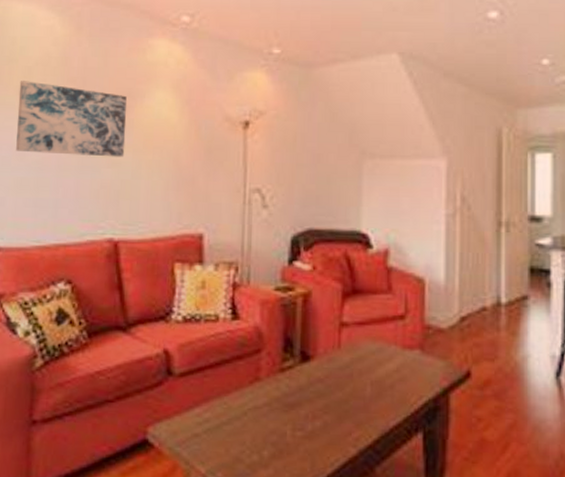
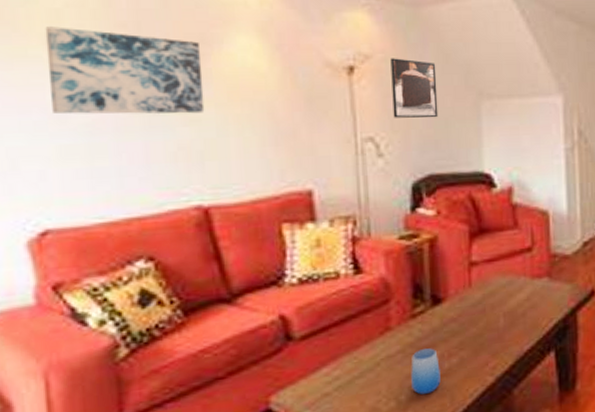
cup: none [274,406,303,455] -> present [411,348,441,395]
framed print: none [280,115,323,174] -> present [390,58,439,118]

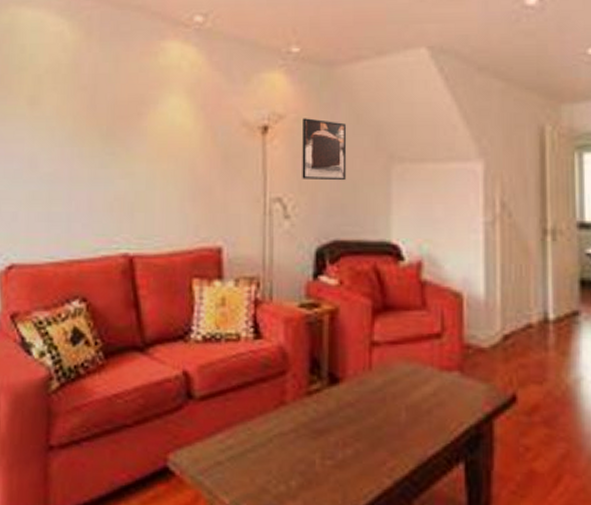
wall art: present [45,27,205,115] -> none [27,90,140,168]
cup: present [411,348,441,395] -> none [303,432,333,485]

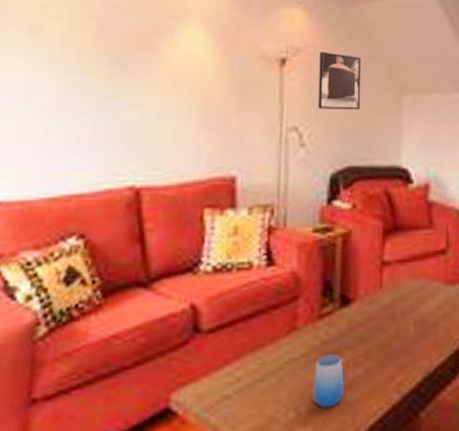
cup: none [303,432,333,485] -> present [313,354,344,409]

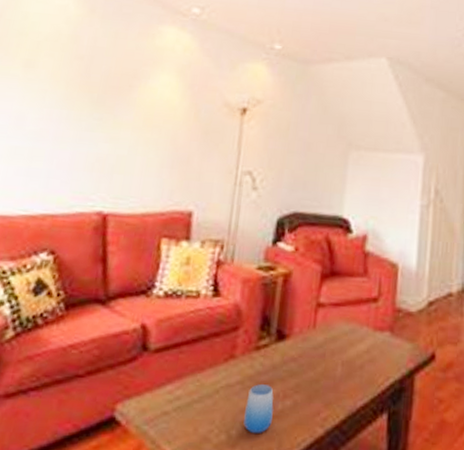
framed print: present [318,52,362,110] -> none [272,105,315,161]

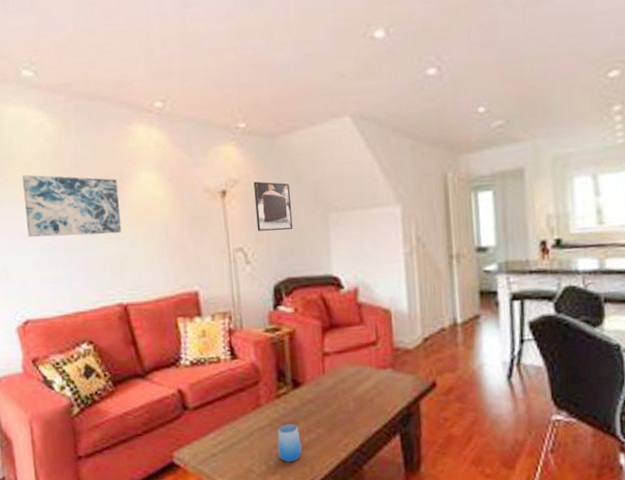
wall art: none [14,54,132,134] -> present [22,175,122,237]
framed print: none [272,105,315,161] -> present [253,181,293,231]

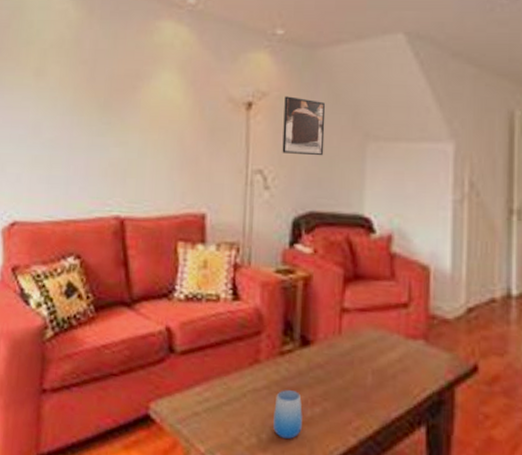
wall art: present [22,175,122,237] -> none [31,62,134,137]

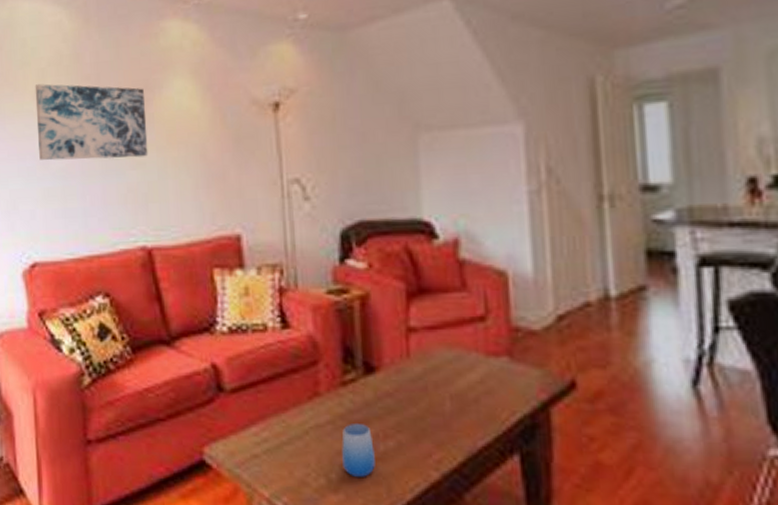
wall art: none [31,62,134,137] -> present [35,83,148,161]
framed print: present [282,96,326,156] -> none [316,90,369,157]

